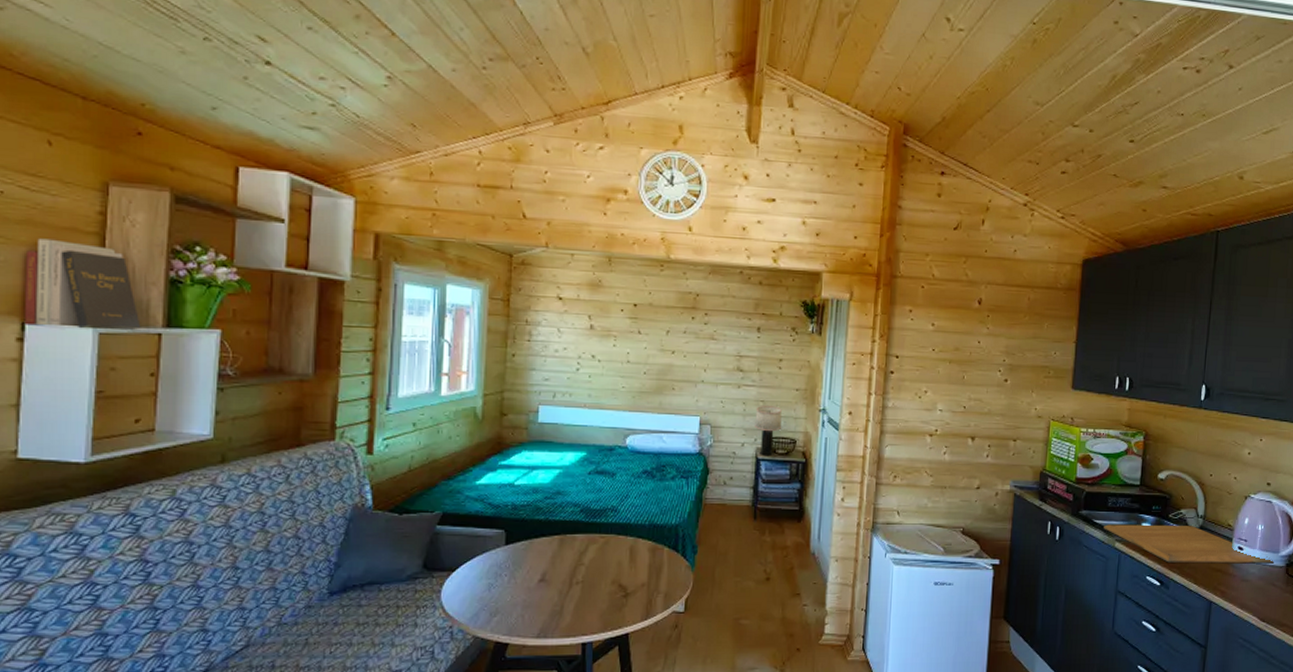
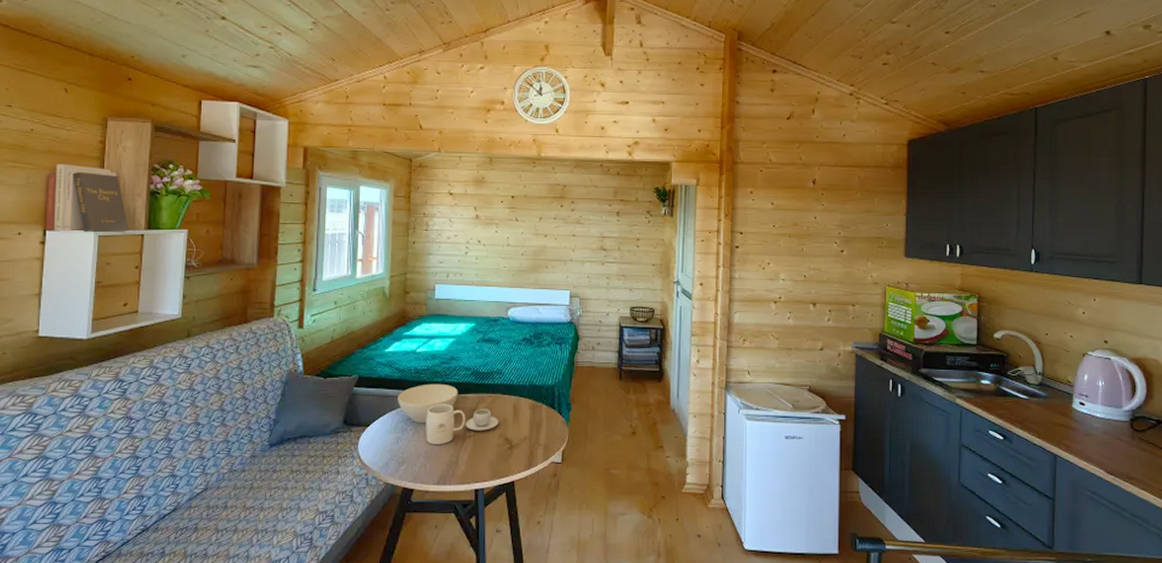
bowl: none [491,522,564,568] -> present [398,383,458,424]
mug: none [524,546,573,593] -> present [426,404,466,445]
teacup: none [572,551,612,576] -> present [465,409,499,431]
table lamp: present [754,406,782,457] -> none [617,280,642,324]
chopping board: present [1104,524,1275,565] -> none [944,381,1118,419]

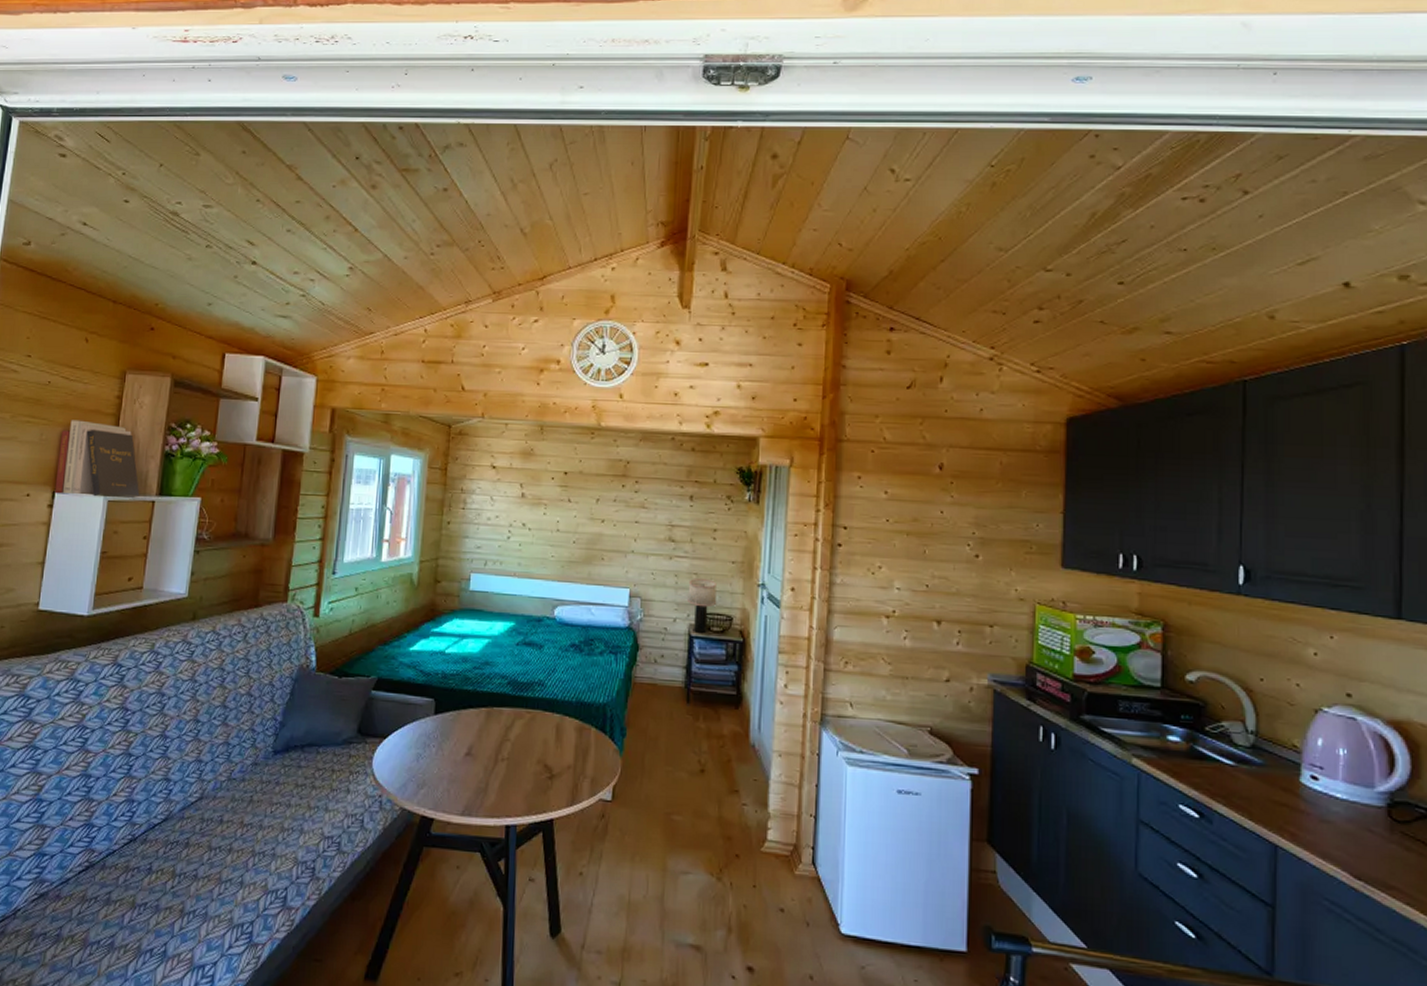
bowl: present [398,383,458,424] -> none [421,692,491,740]
mug: present [426,404,466,445] -> none [451,717,499,768]
teacup: present [465,409,499,431] -> none [498,726,538,754]
table lamp: none [617,280,642,324] -> present [686,579,717,634]

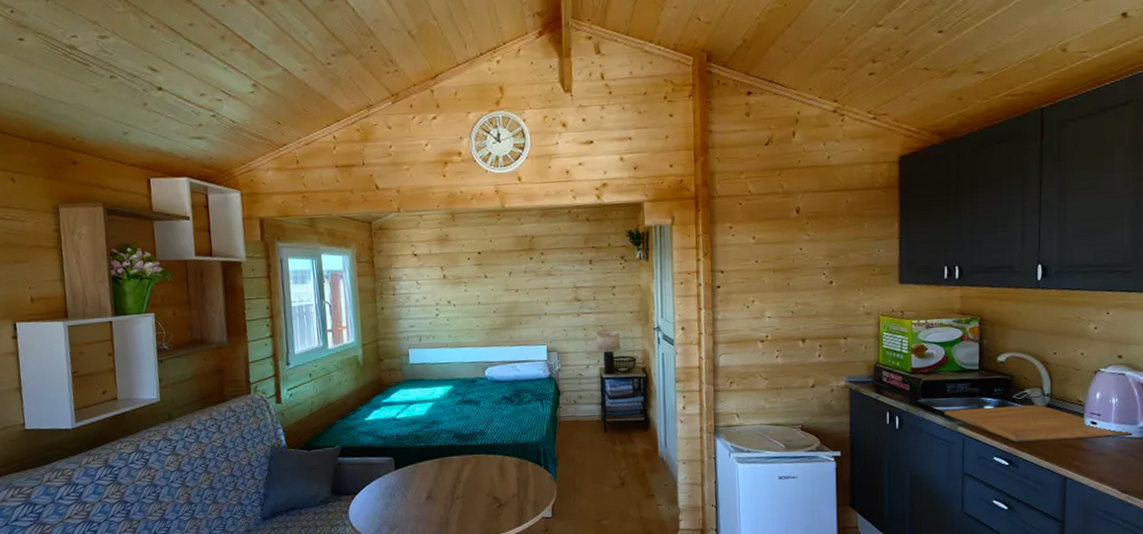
books: present [54,420,140,498] -> none [9,256,97,326]
chopping board: none [1115,734,1369,803] -> present [944,405,1133,442]

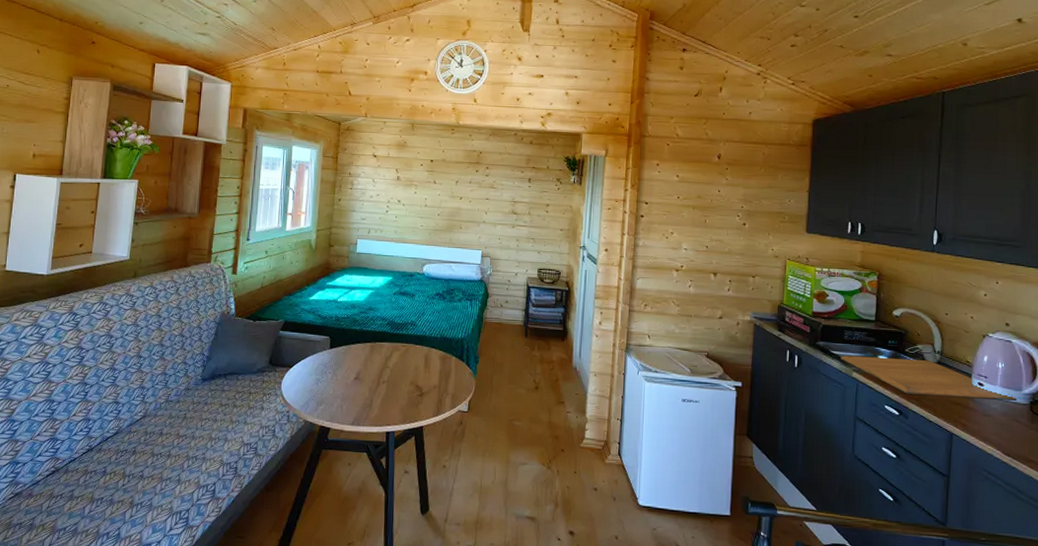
table lamp: present [595,329,622,375] -> none [525,242,549,285]

